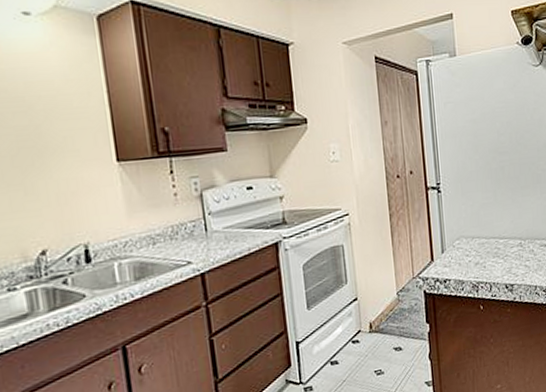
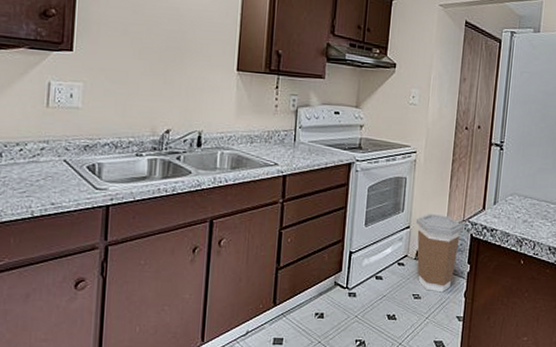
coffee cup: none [362,277,415,363] -> present [415,214,464,293]

